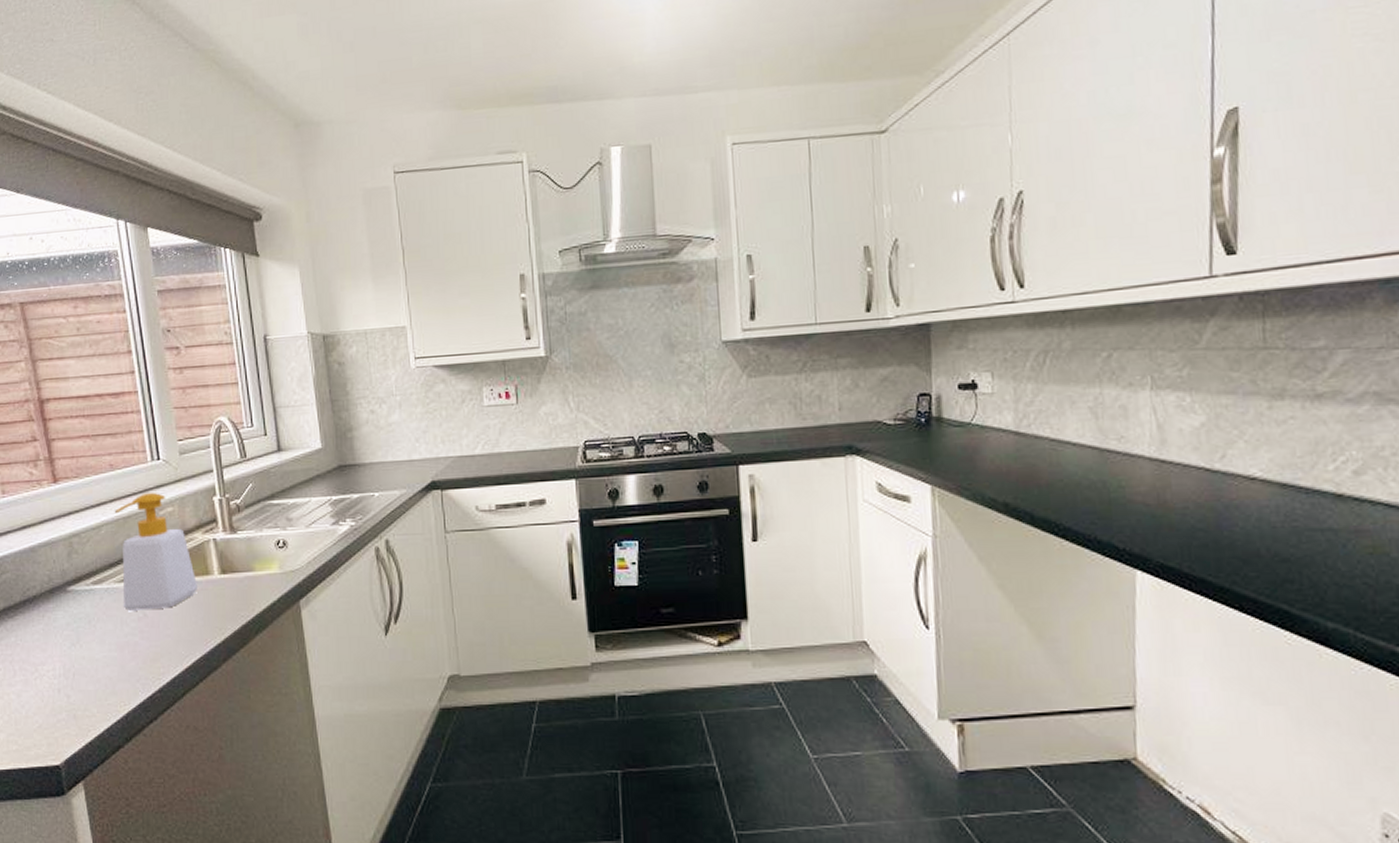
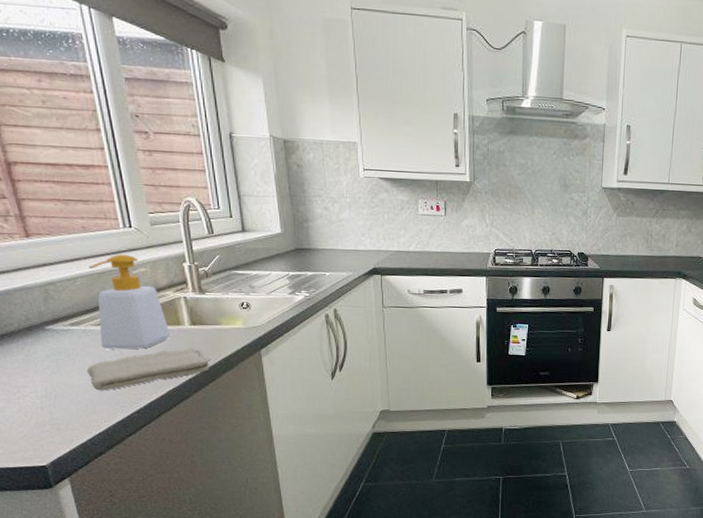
washcloth: none [107,603,243,665] -> present [86,348,211,391]

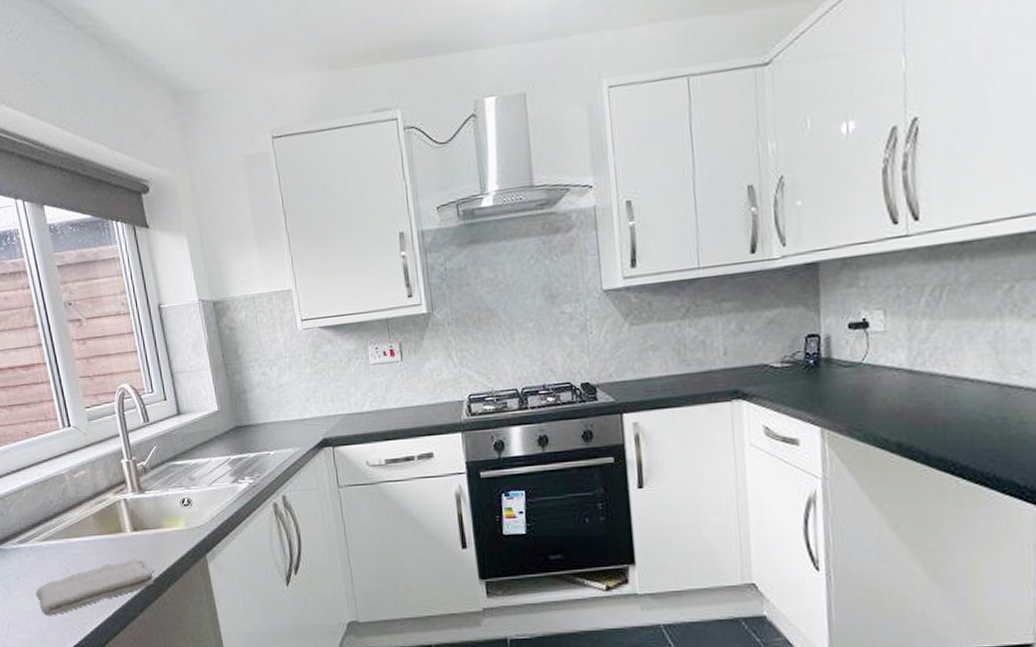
soap bottle: present [88,255,170,349] -> none [33,457,112,567]

